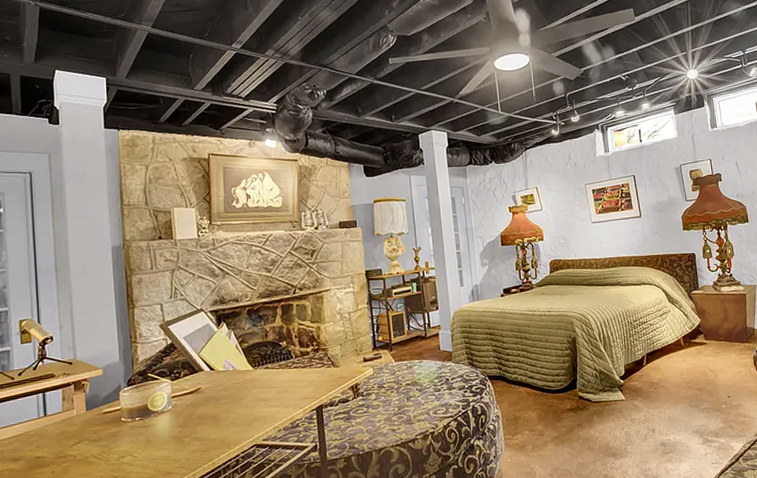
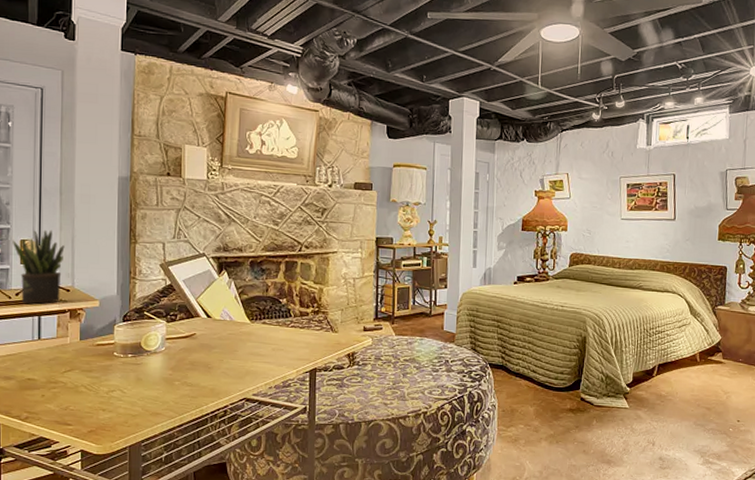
potted plant: none [12,306,64,383] -> present [13,229,65,305]

